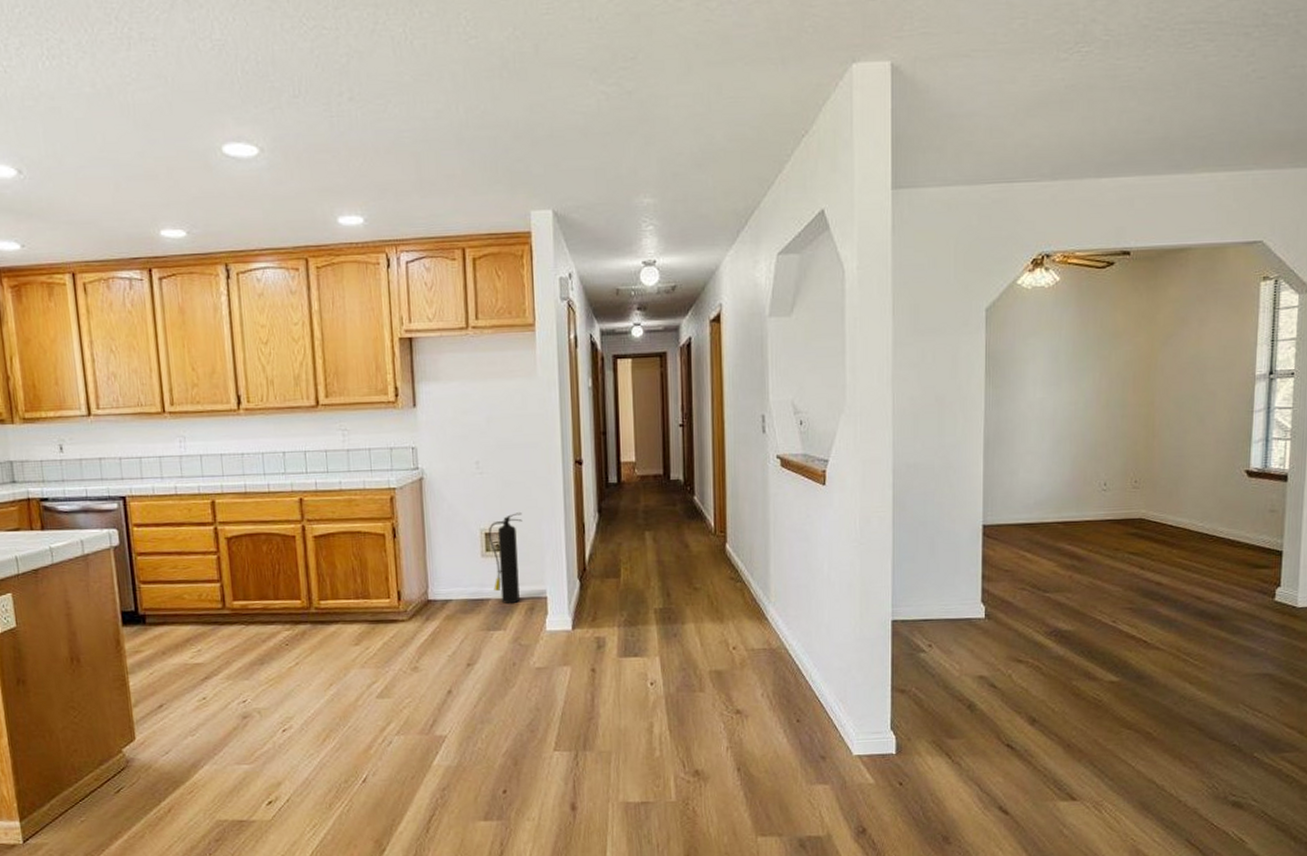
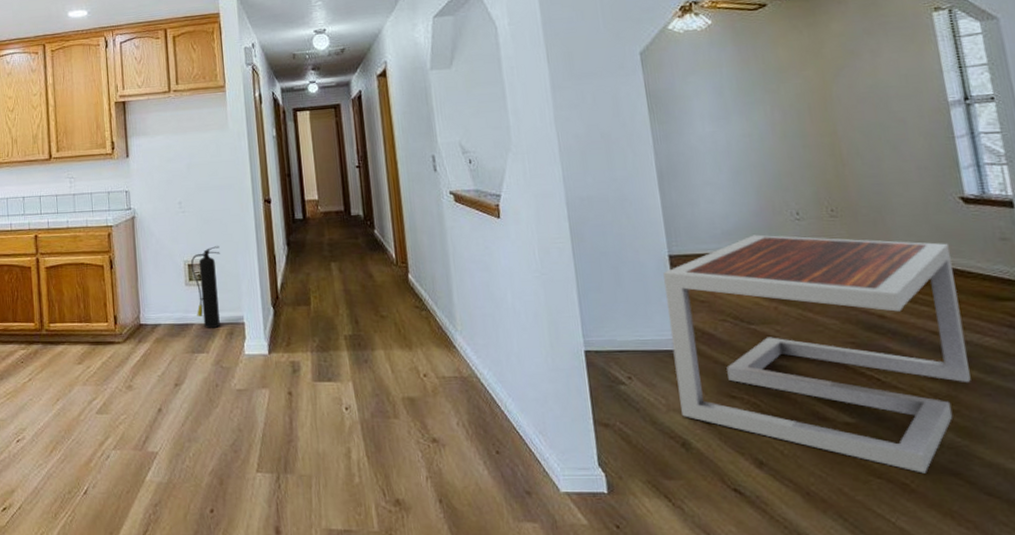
coffee table: none [972,505,1228,724] -> present [663,234,971,474]

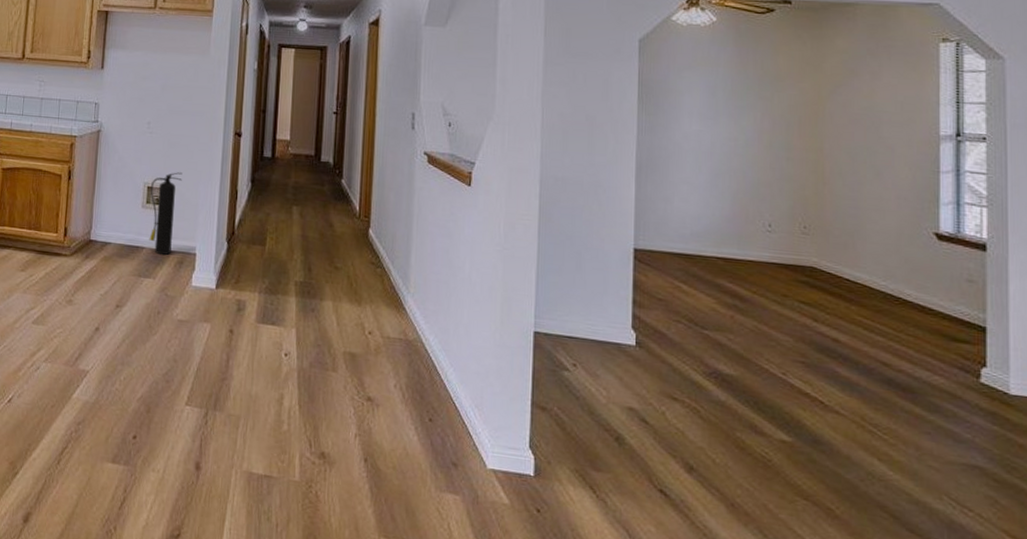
coffee table: present [663,234,971,474] -> none [621,240,916,502]

